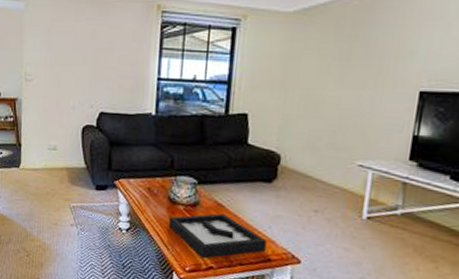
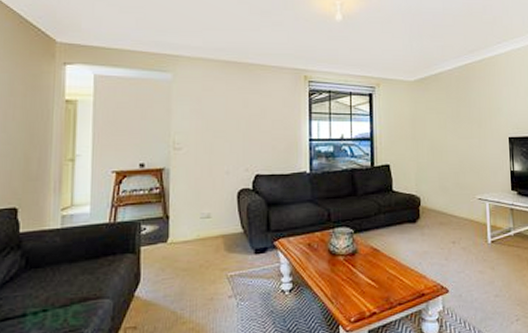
decorative tray: present [168,213,267,259] -> none [330,258,419,306]

